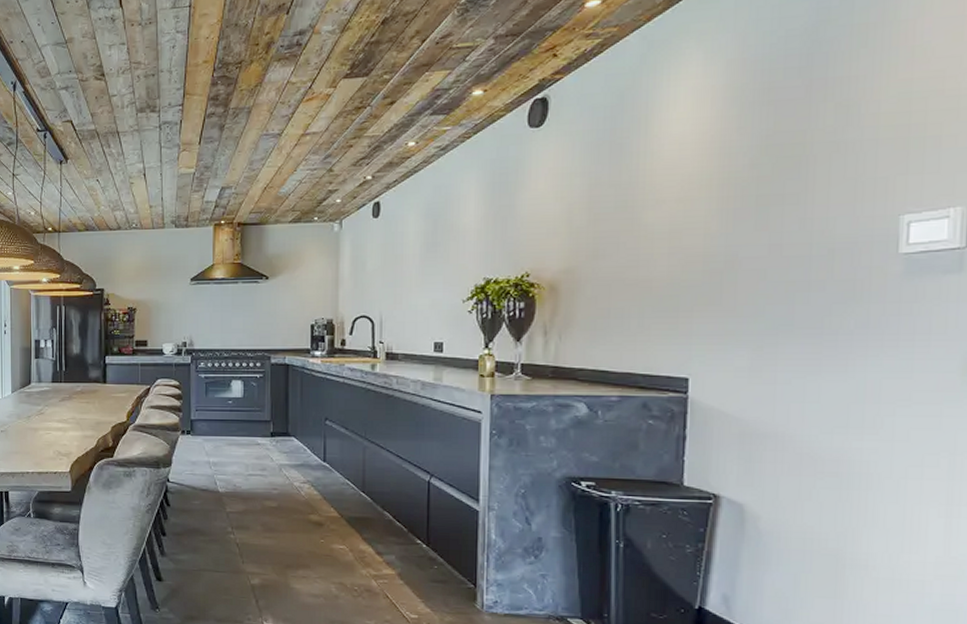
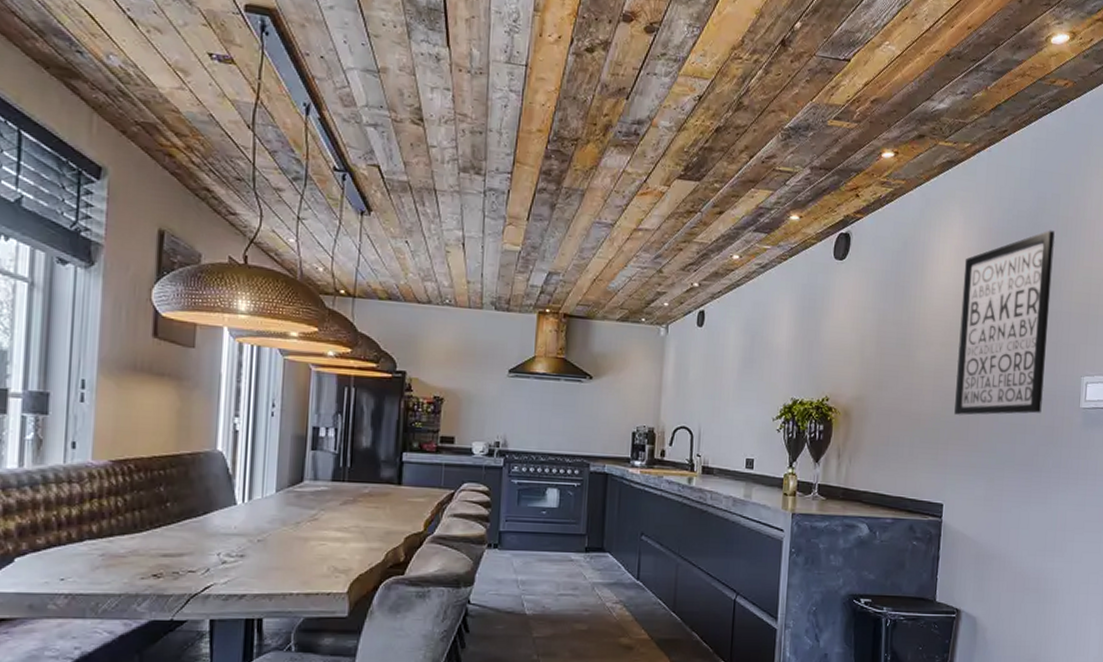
wall art: none [700,43,847,277] -> present [954,230,1055,416]

